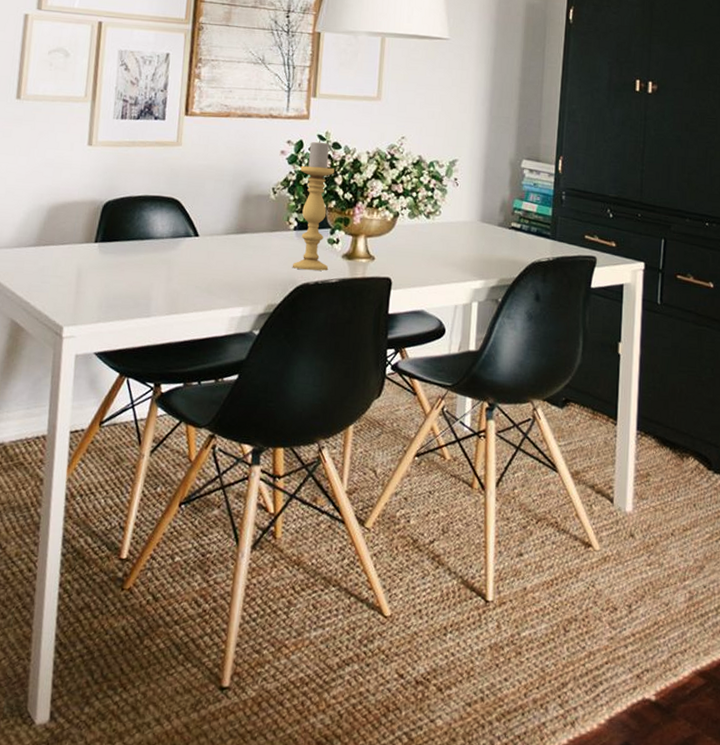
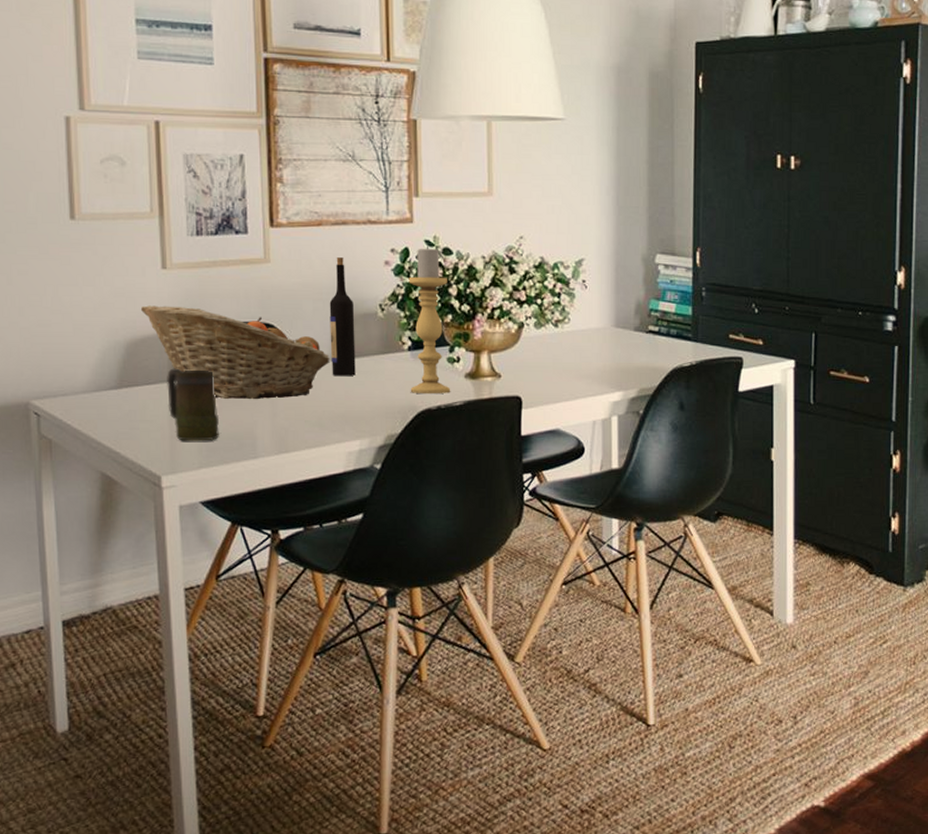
fruit basket: none [65,176,224,265] -> present [140,305,330,400]
mug: none [77,231,121,298] -> present [167,368,219,441]
wine bottle: none [224,145,250,249] -> present [329,257,356,376]

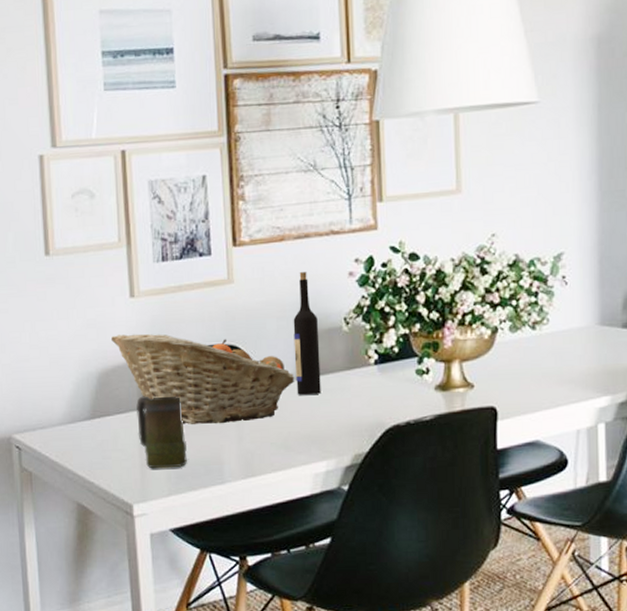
candle holder: present [409,245,451,393] -> none [374,252,421,409]

